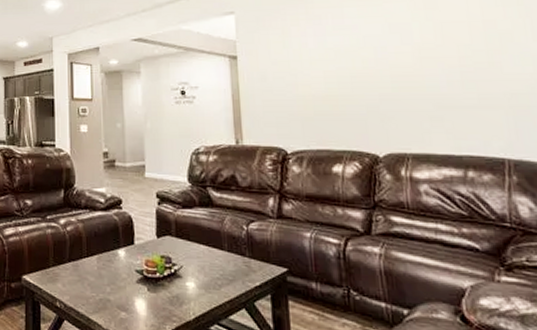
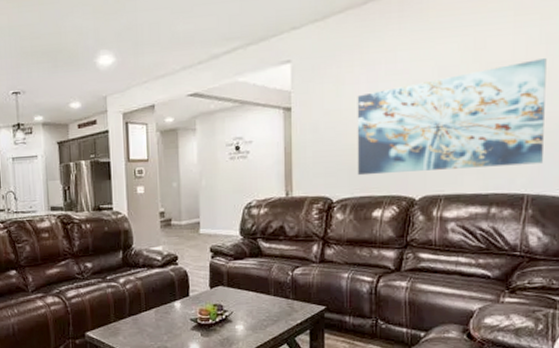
wall art: none [305,20,520,128] -> present [357,58,547,176]

